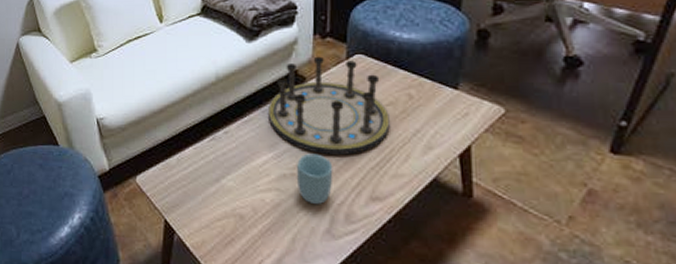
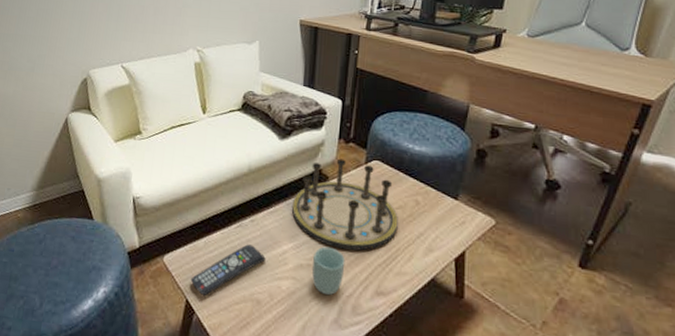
remote control: none [166,158,245,215] -> present [190,244,266,297]

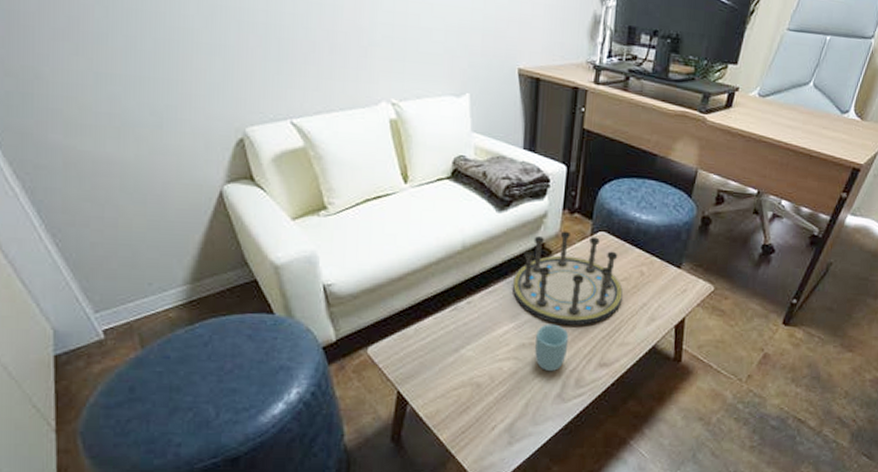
remote control: present [190,244,266,297] -> none [401,328,485,386]

